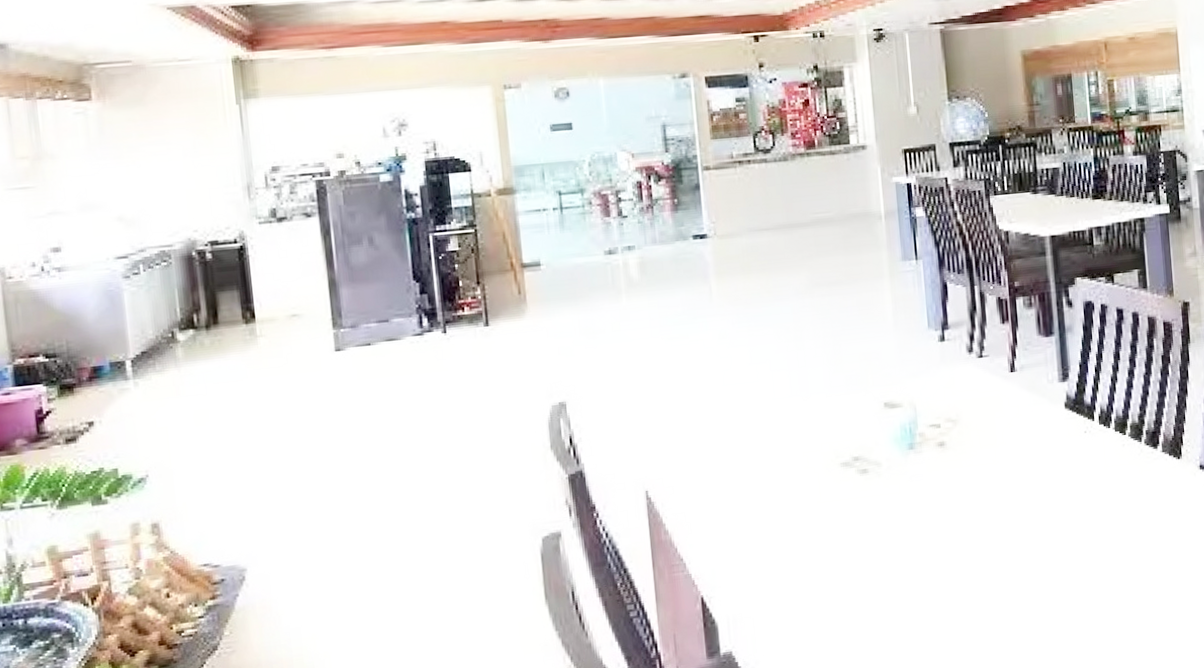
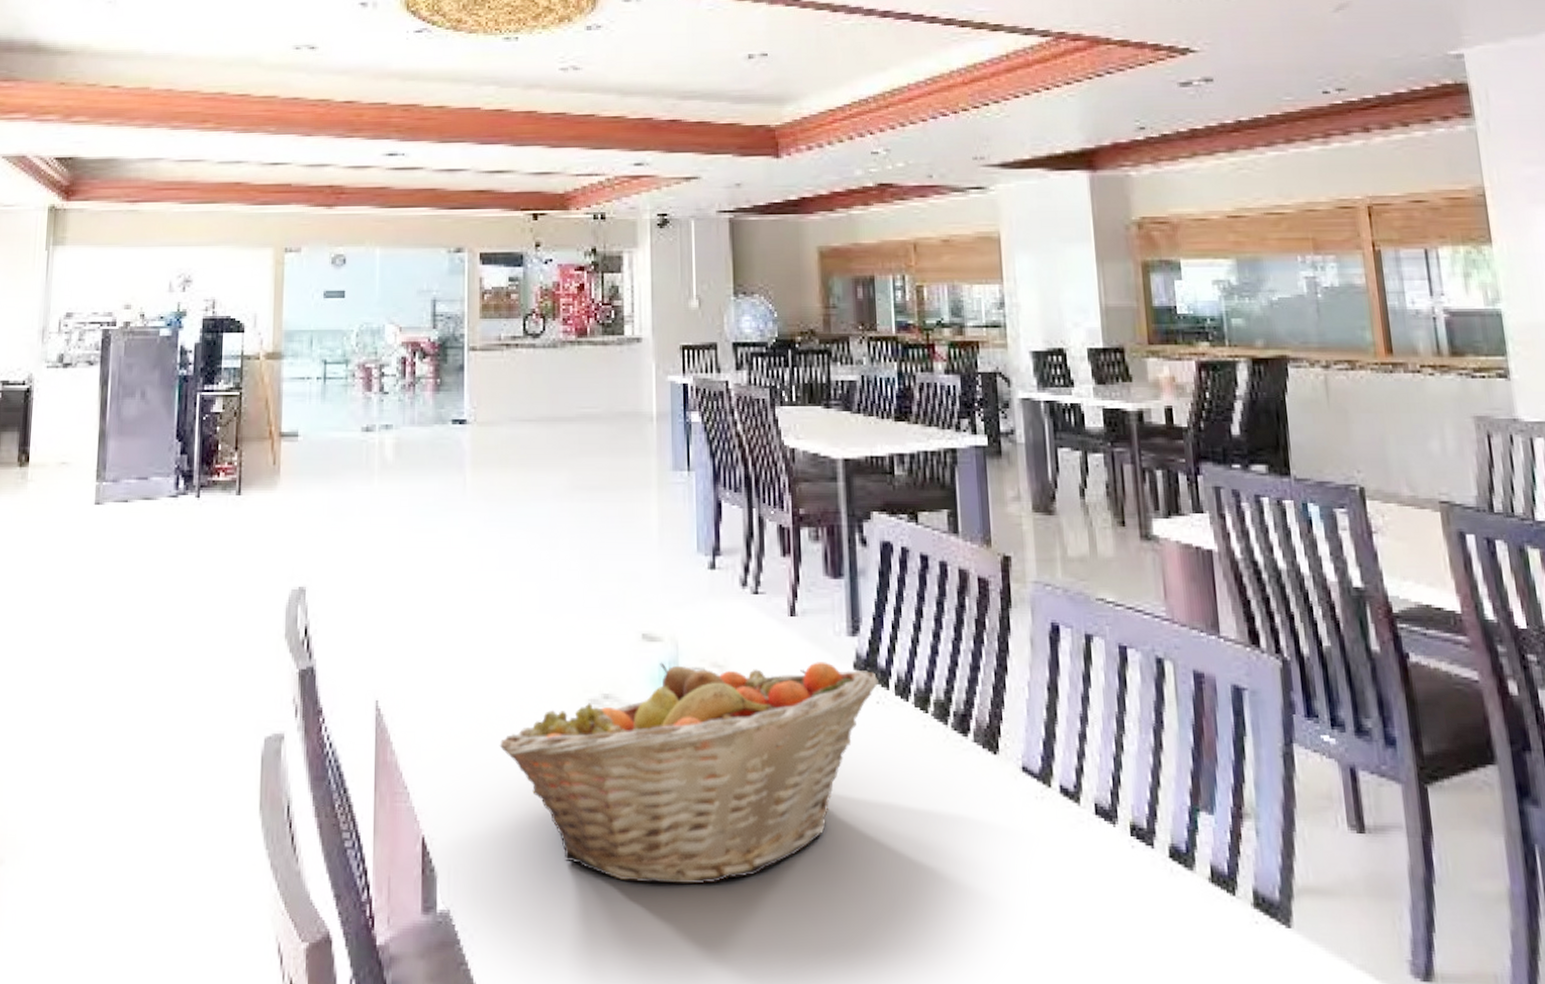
fruit basket: none [764,405,1086,603] -> present [499,662,879,885]

